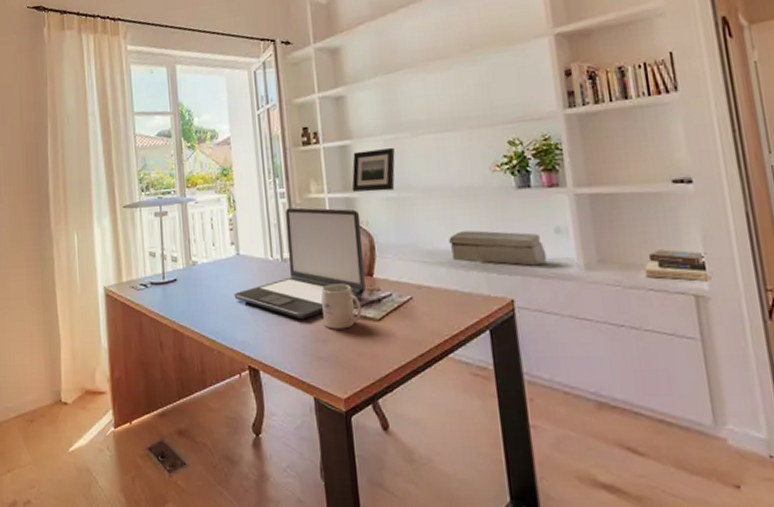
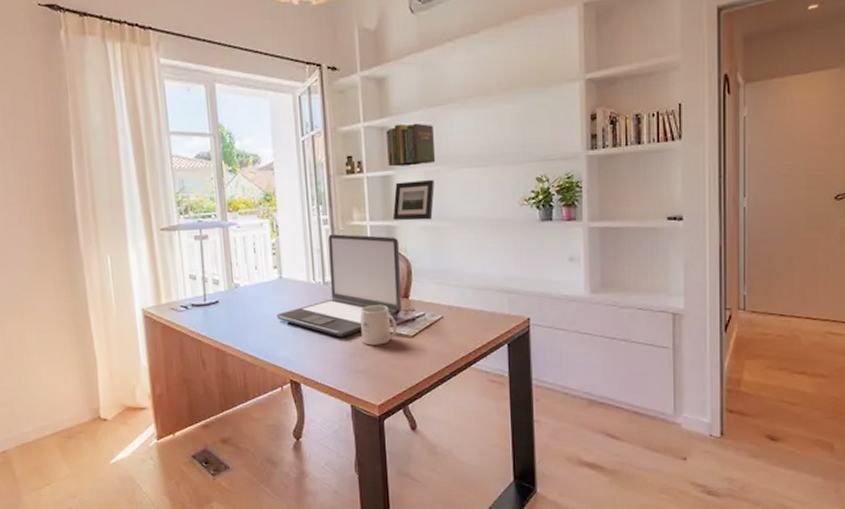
books: none [342,90,395,137] -> present [386,123,436,167]
decorative box: present [449,230,547,266] -> none [478,258,560,289]
books: present [644,249,712,282] -> none [637,276,688,302]

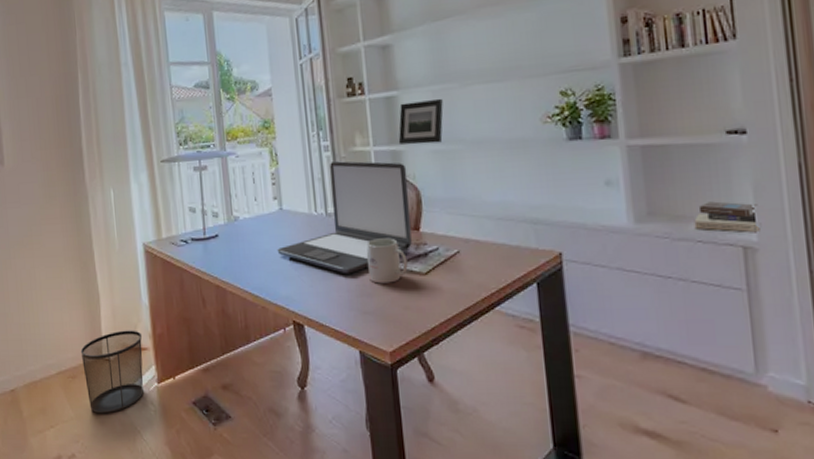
waste bin: none [76,391,143,471] -> present [80,330,144,414]
books: present [386,123,436,167] -> none [388,38,444,87]
books: none [637,276,688,302] -> present [694,201,762,233]

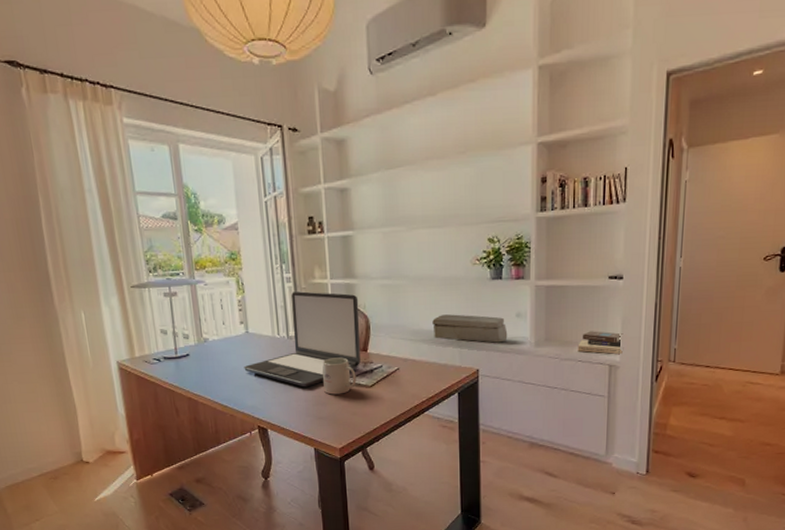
waste bin: present [80,330,144,414] -> none [60,436,124,507]
picture frame: present [398,98,444,145] -> none [352,239,392,279]
decorative box: none [497,183,597,219] -> present [432,314,508,343]

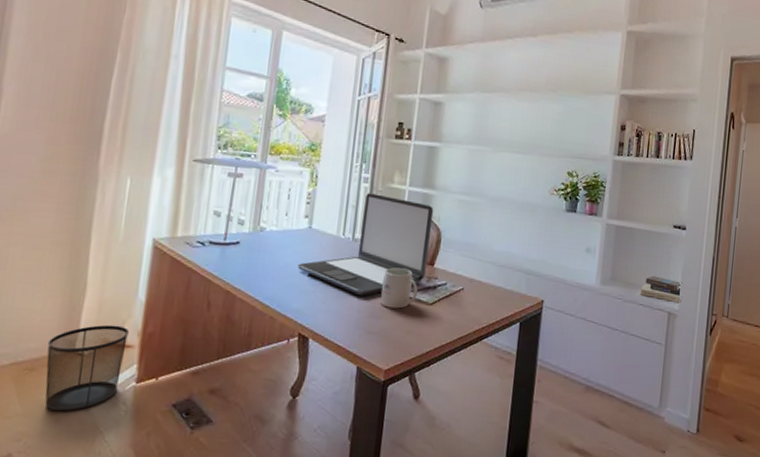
waste bin: none [60,436,124,507] -> present [45,324,130,412]
decorative box: present [432,314,508,343] -> none [504,239,576,276]

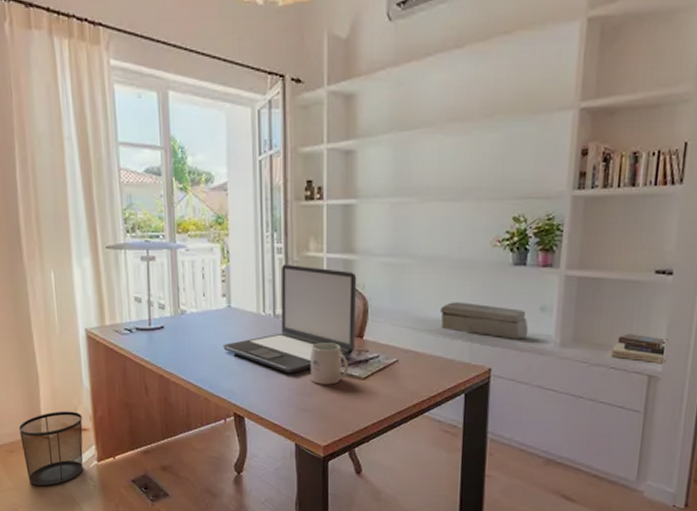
decorative box: none [504,239,576,276] -> present [440,302,529,340]

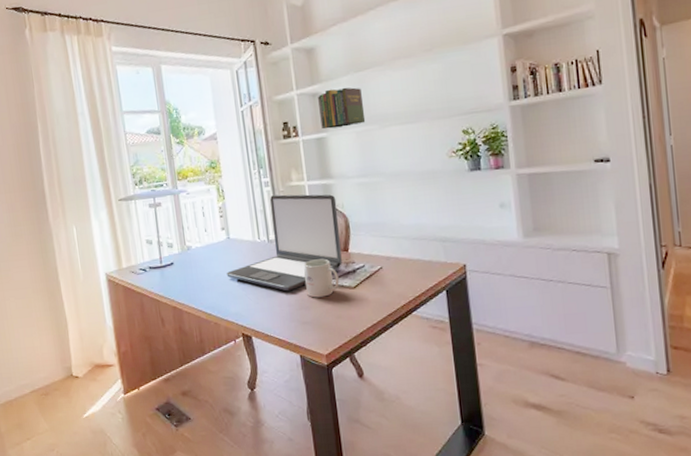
waste bin: present [18,411,83,487] -> none [51,349,111,425]
books: none [351,147,404,195] -> present [318,87,366,130]
decorative box: present [440,302,529,340] -> none [412,208,493,236]
books: present [611,333,669,364] -> none [569,217,622,242]

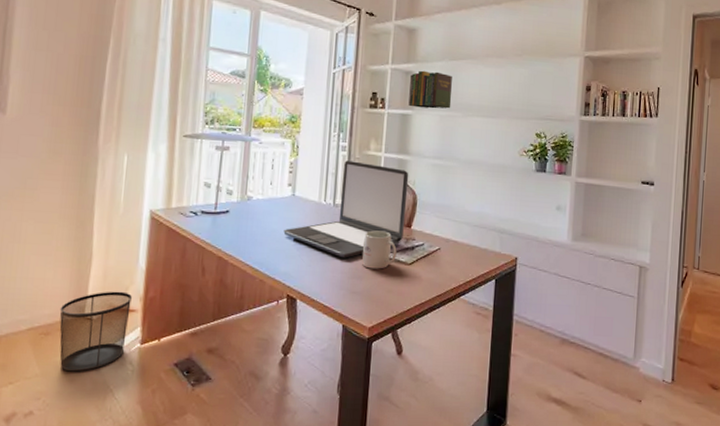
waste bin: none [51,349,111,425] -> present [59,291,133,372]

